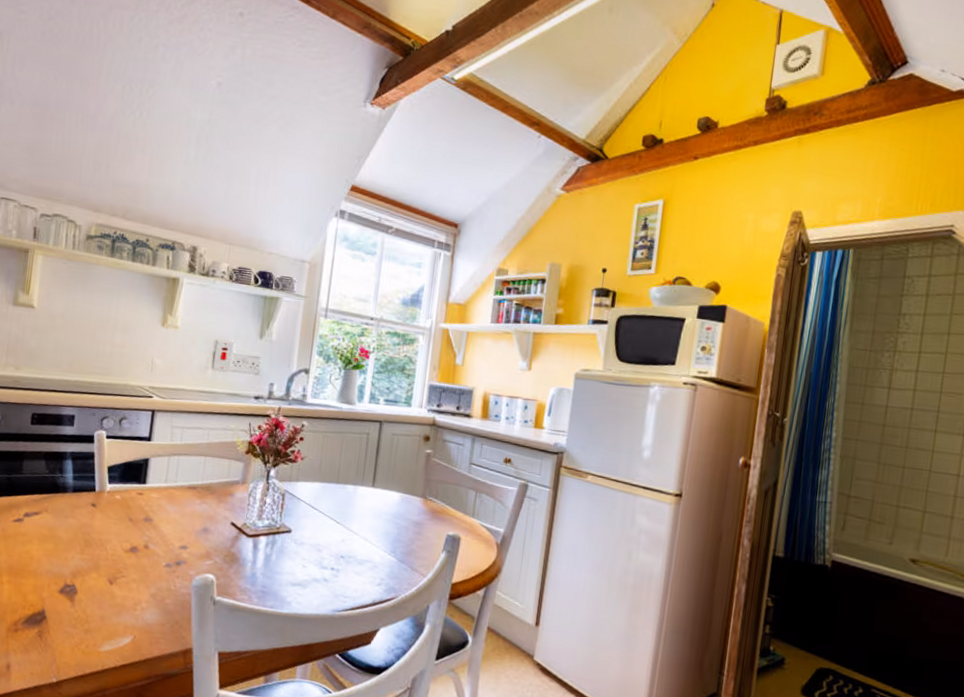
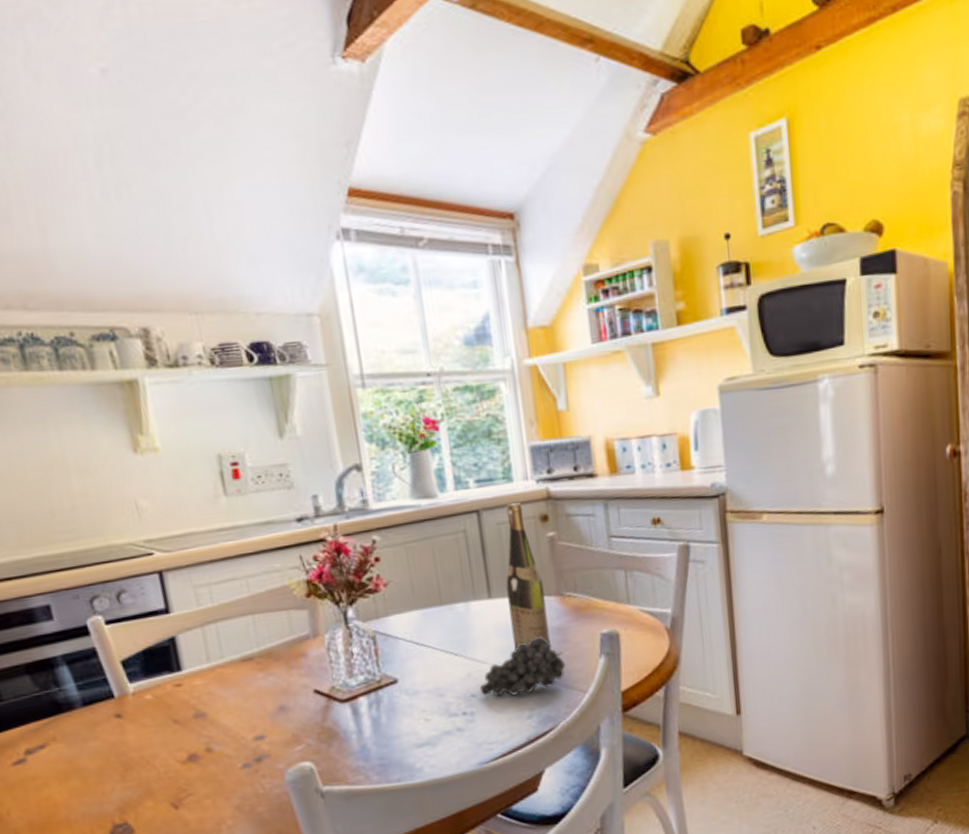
fruit: none [348,524,416,566] -> present [479,636,566,697]
wine bottle: none [381,422,414,532] -> present [506,503,550,651]

